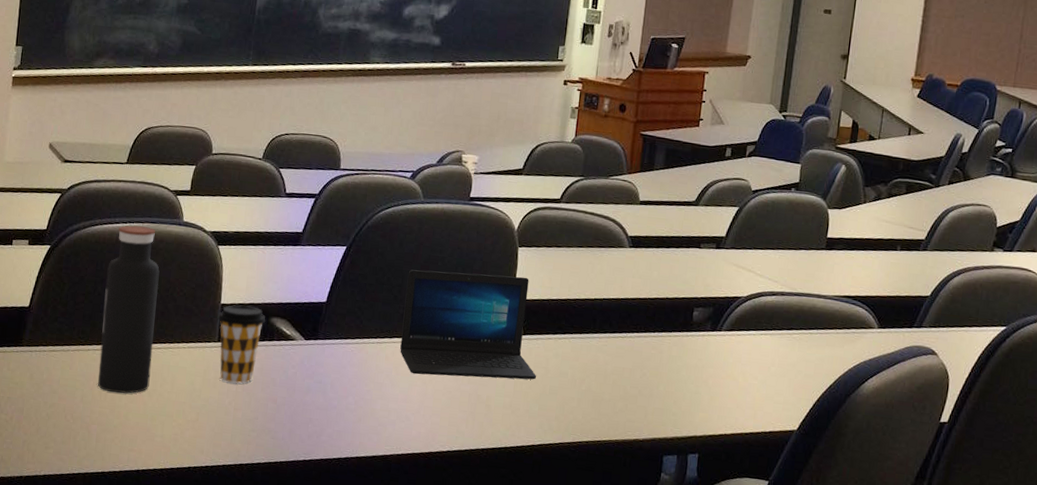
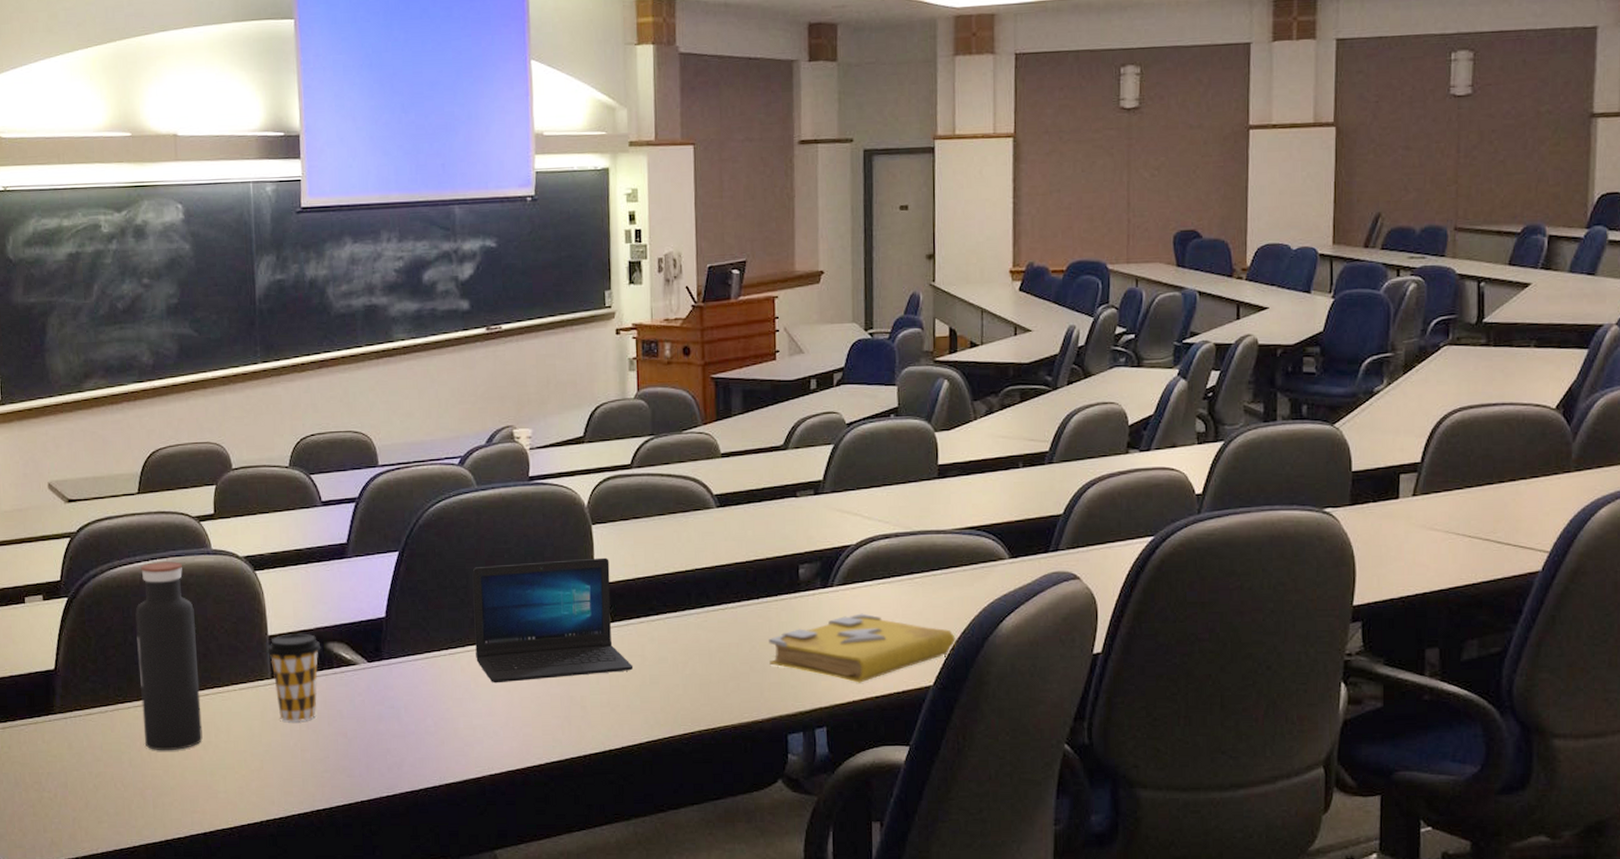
spell book: none [656,358,822,419] -> present [769,613,956,683]

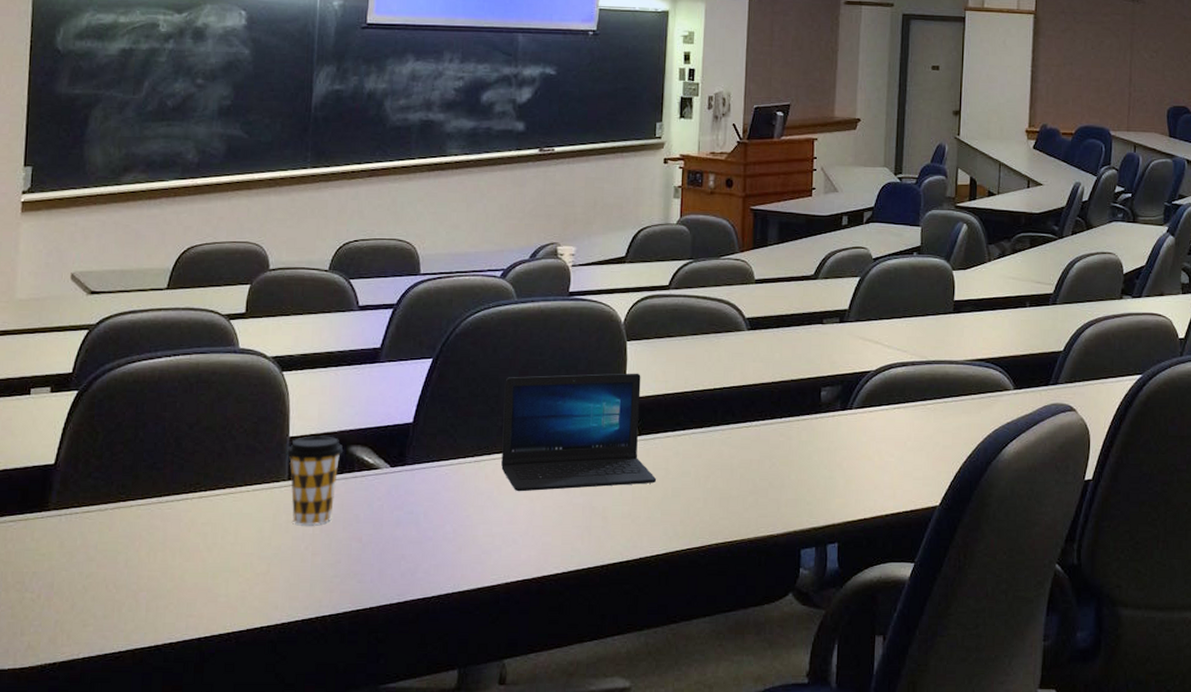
water bottle: present [135,561,203,751] -> none [145,357,214,552]
spell book: present [769,613,956,683] -> none [788,435,962,502]

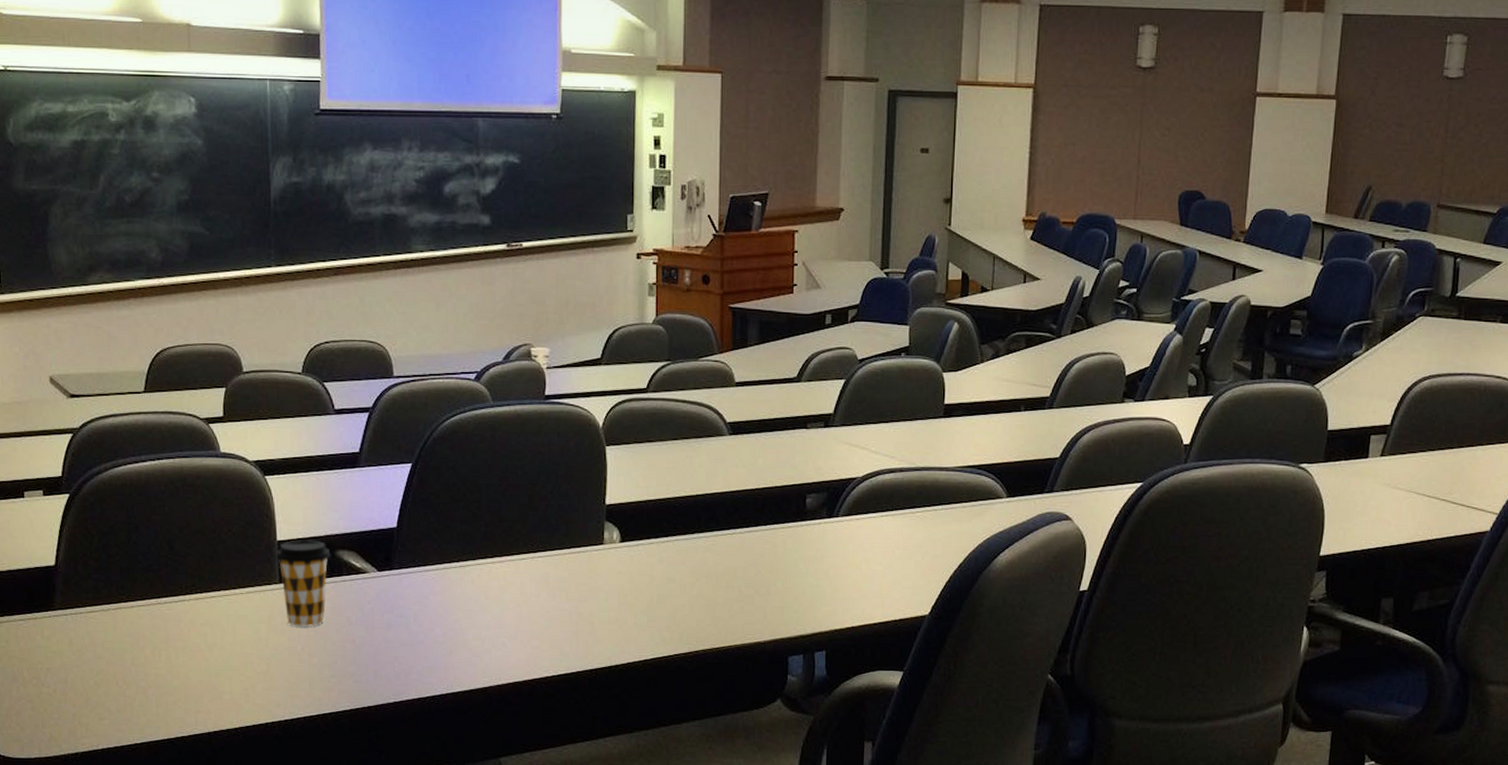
laptop: present [501,373,657,492] -> none [485,478,642,597]

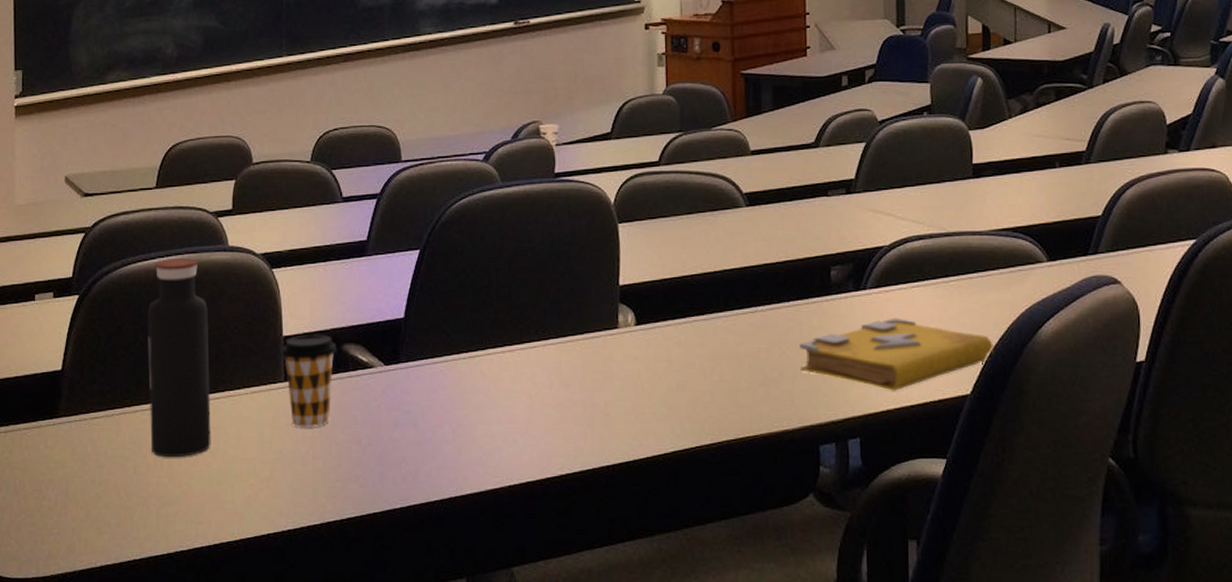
water bottle: none [140,461,208,651] -> present [147,257,211,458]
spell book: none [774,543,952,610] -> present [800,317,994,391]

